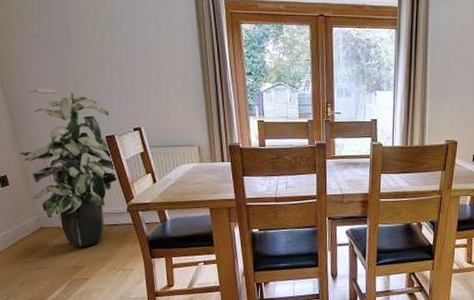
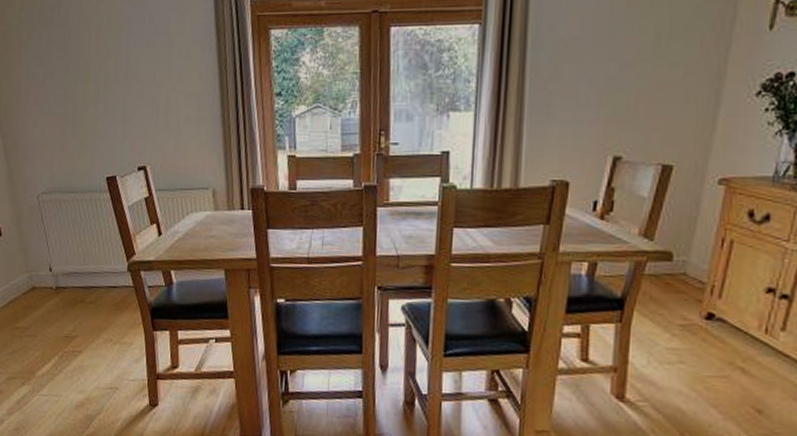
indoor plant: present [20,87,118,247] -> none [14,120,118,313]

